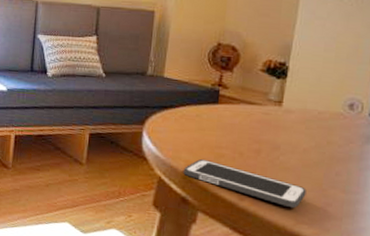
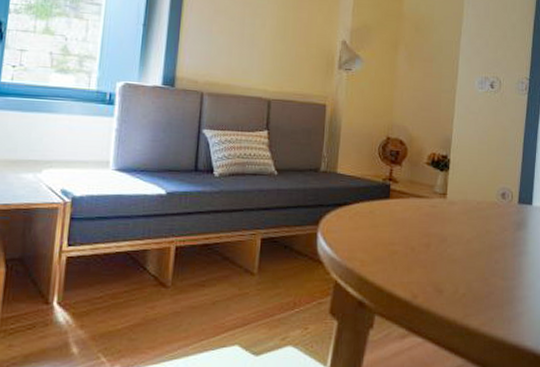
cell phone: present [183,158,307,209] -> none [359,257,472,301]

